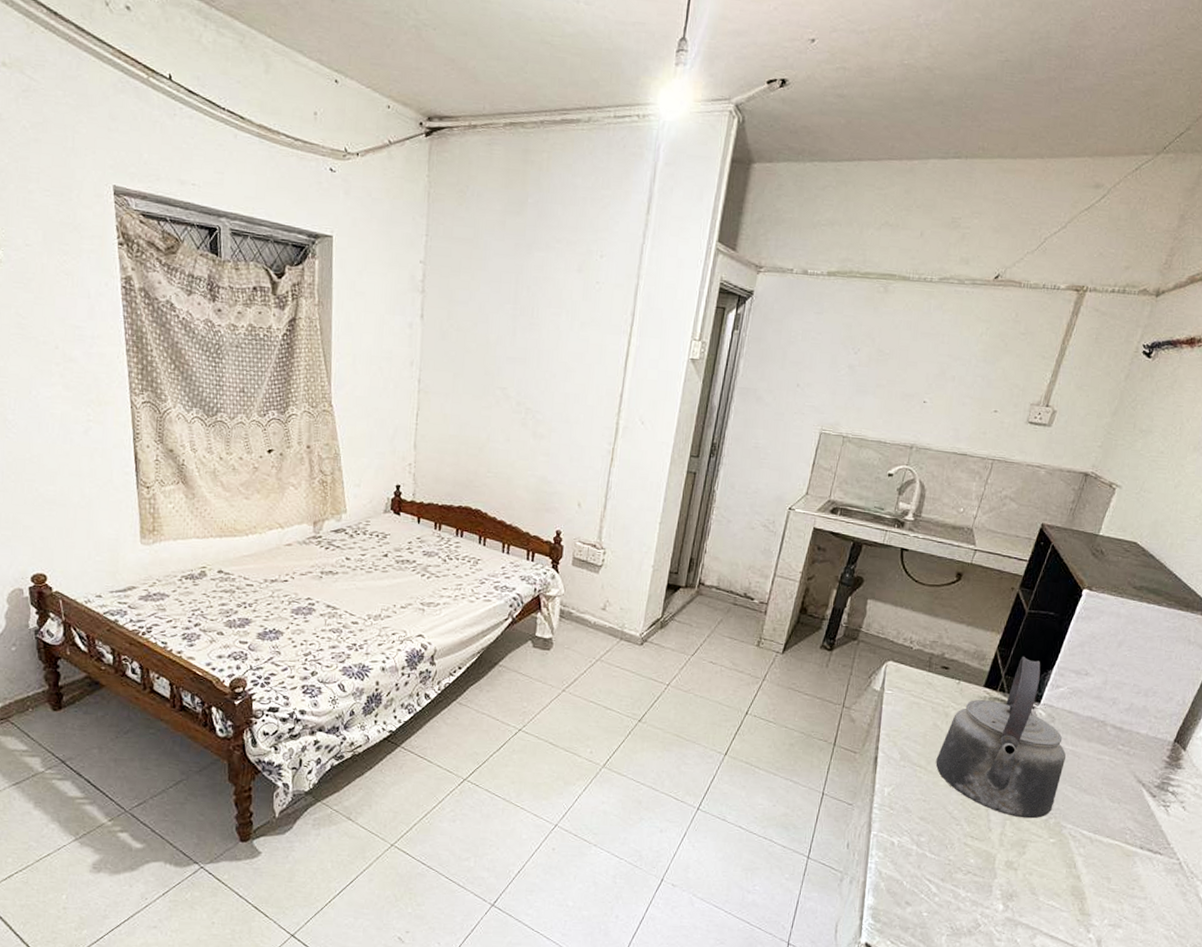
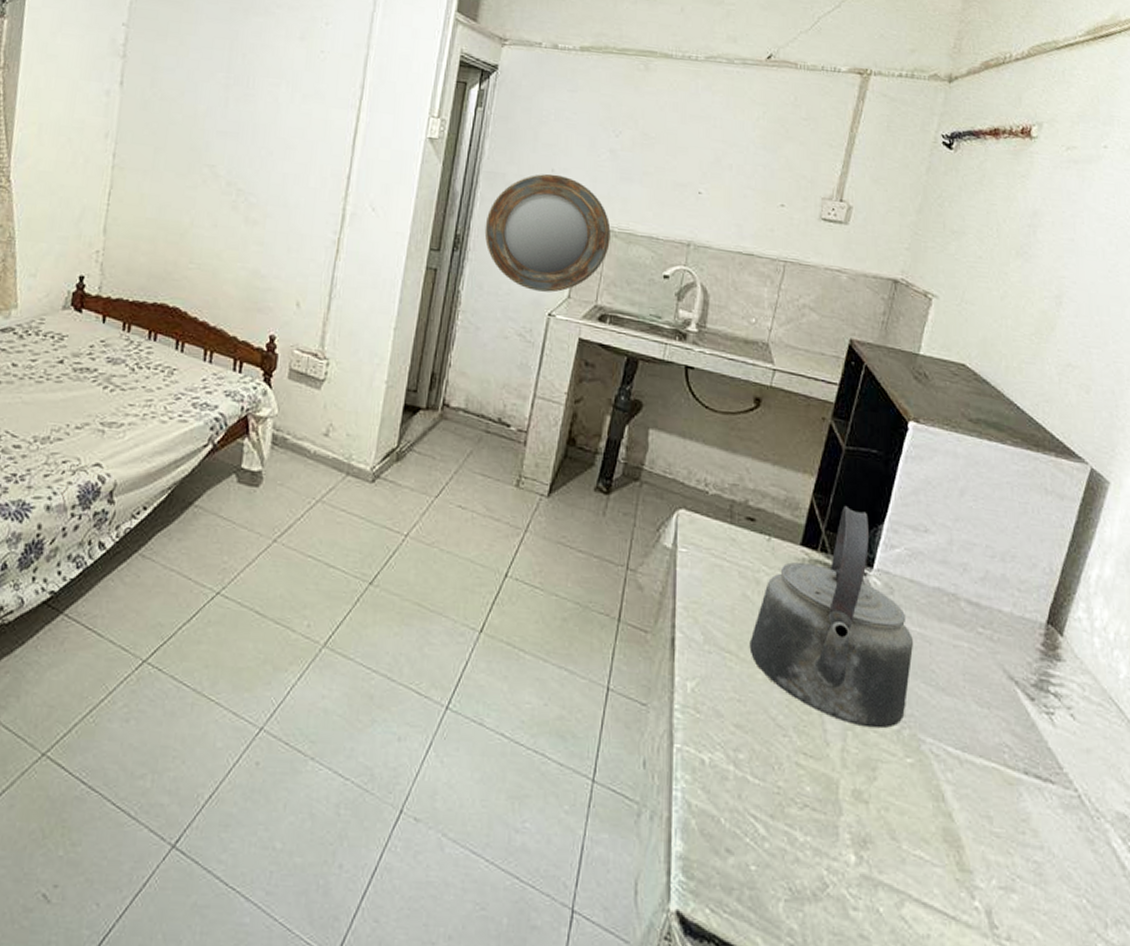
home mirror: none [737,388,846,490] -> present [484,174,611,293]

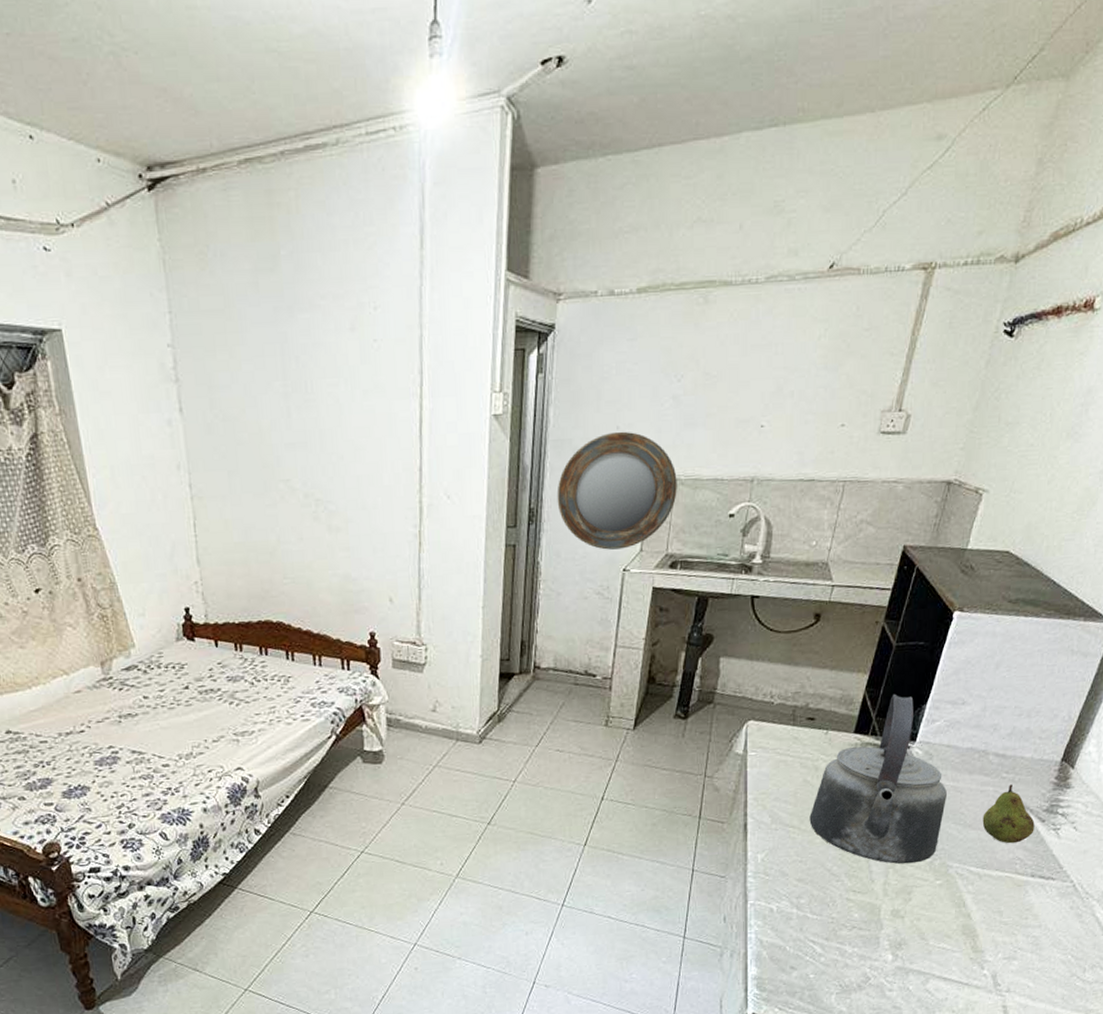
fruit: none [958,643,1023,724] -> present [982,784,1035,844]

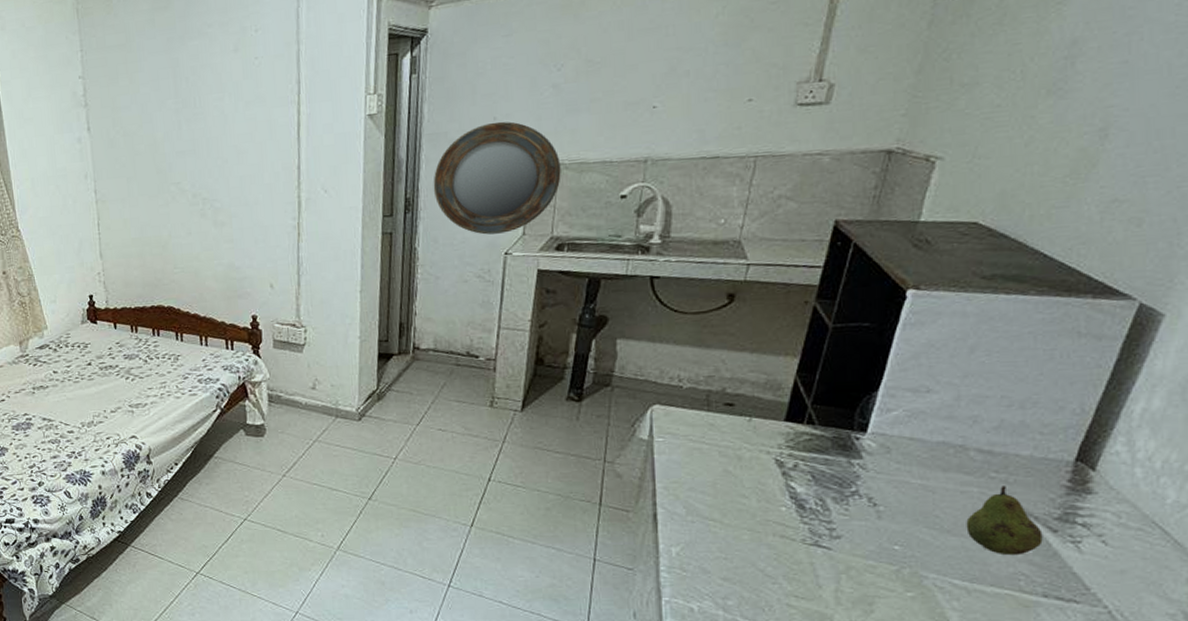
kettle: present [809,693,947,864] -> none [733,379,913,570]

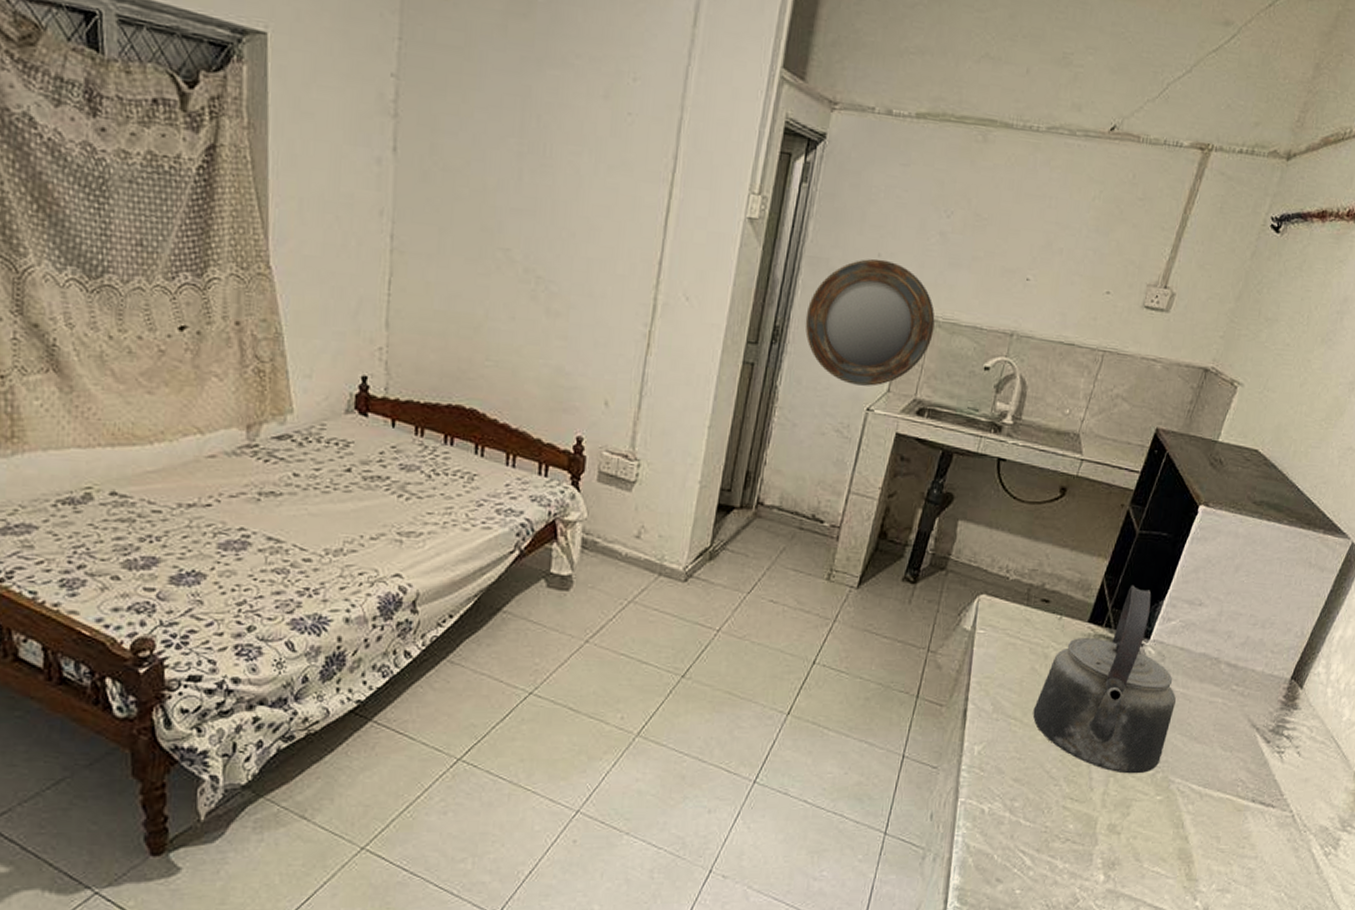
kettle: none [733,379,913,570] -> present [1033,585,1176,774]
fruit: present [966,486,1043,556] -> none [1208,698,1260,763]

